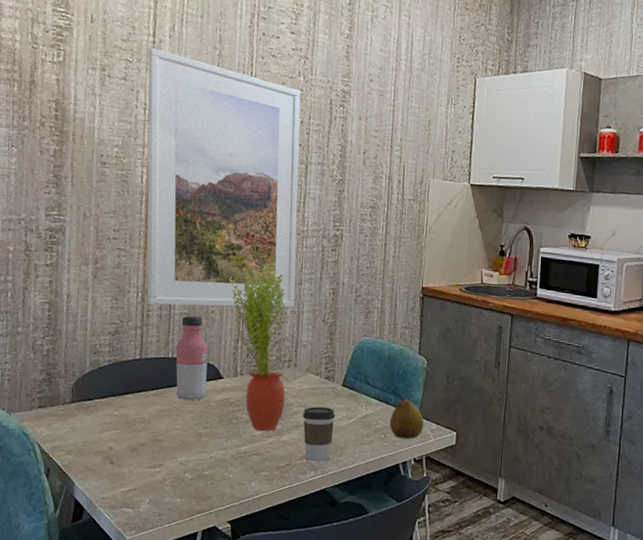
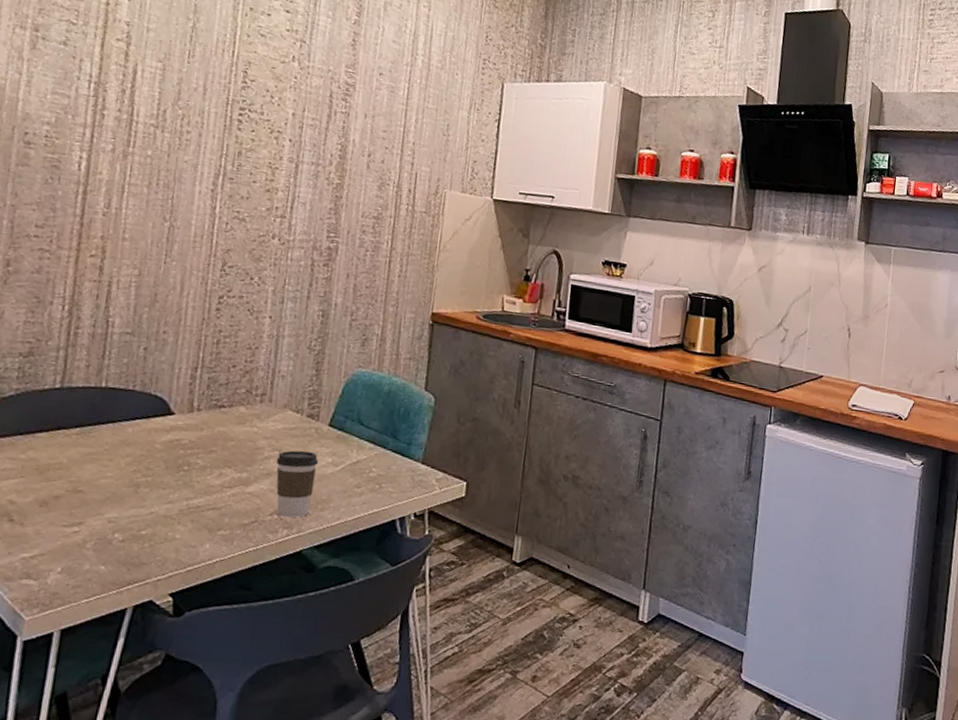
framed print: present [147,47,301,308] -> none [76,9,294,331]
water bottle: present [175,316,208,401] -> none [108,336,156,442]
potted plant: present [229,263,286,432] -> none [189,276,262,481]
fruit: present [389,393,425,440] -> none [386,435,429,491]

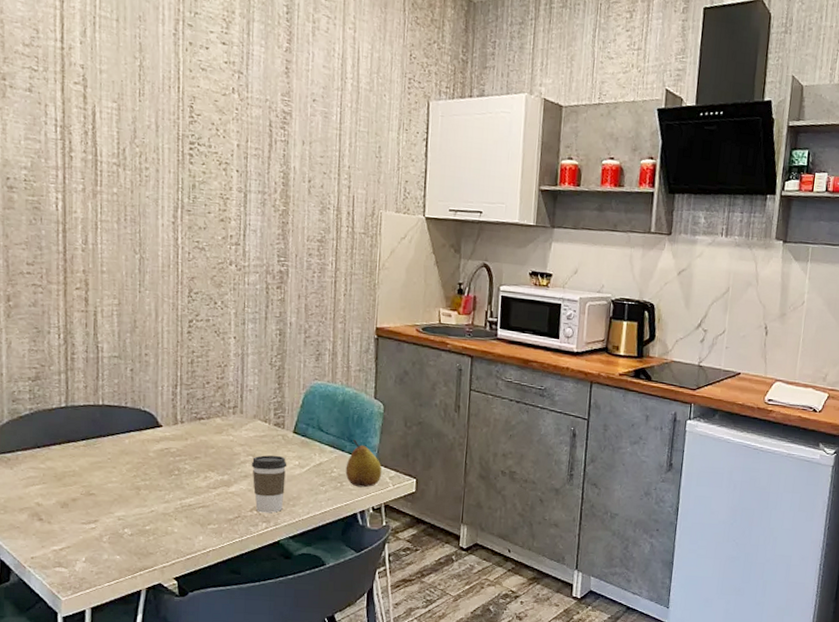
fruit: none [386,435,429,491] -> present [345,439,382,488]

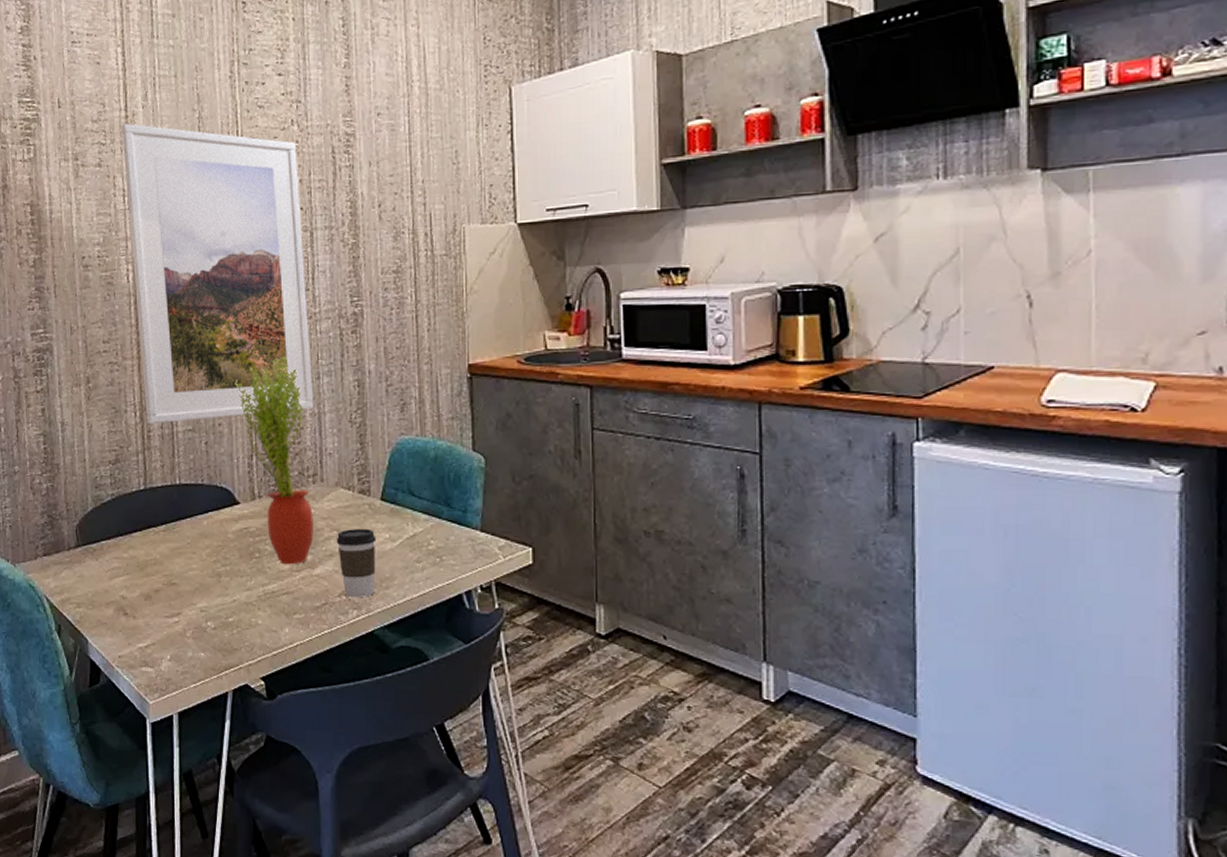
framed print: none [56,54,239,350] -> present [121,123,314,425]
potted plant: none [163,301,232,483] -> present [235,357,314,565]
fruit: present [345,439,382,488] -> none [444,503,489,562]

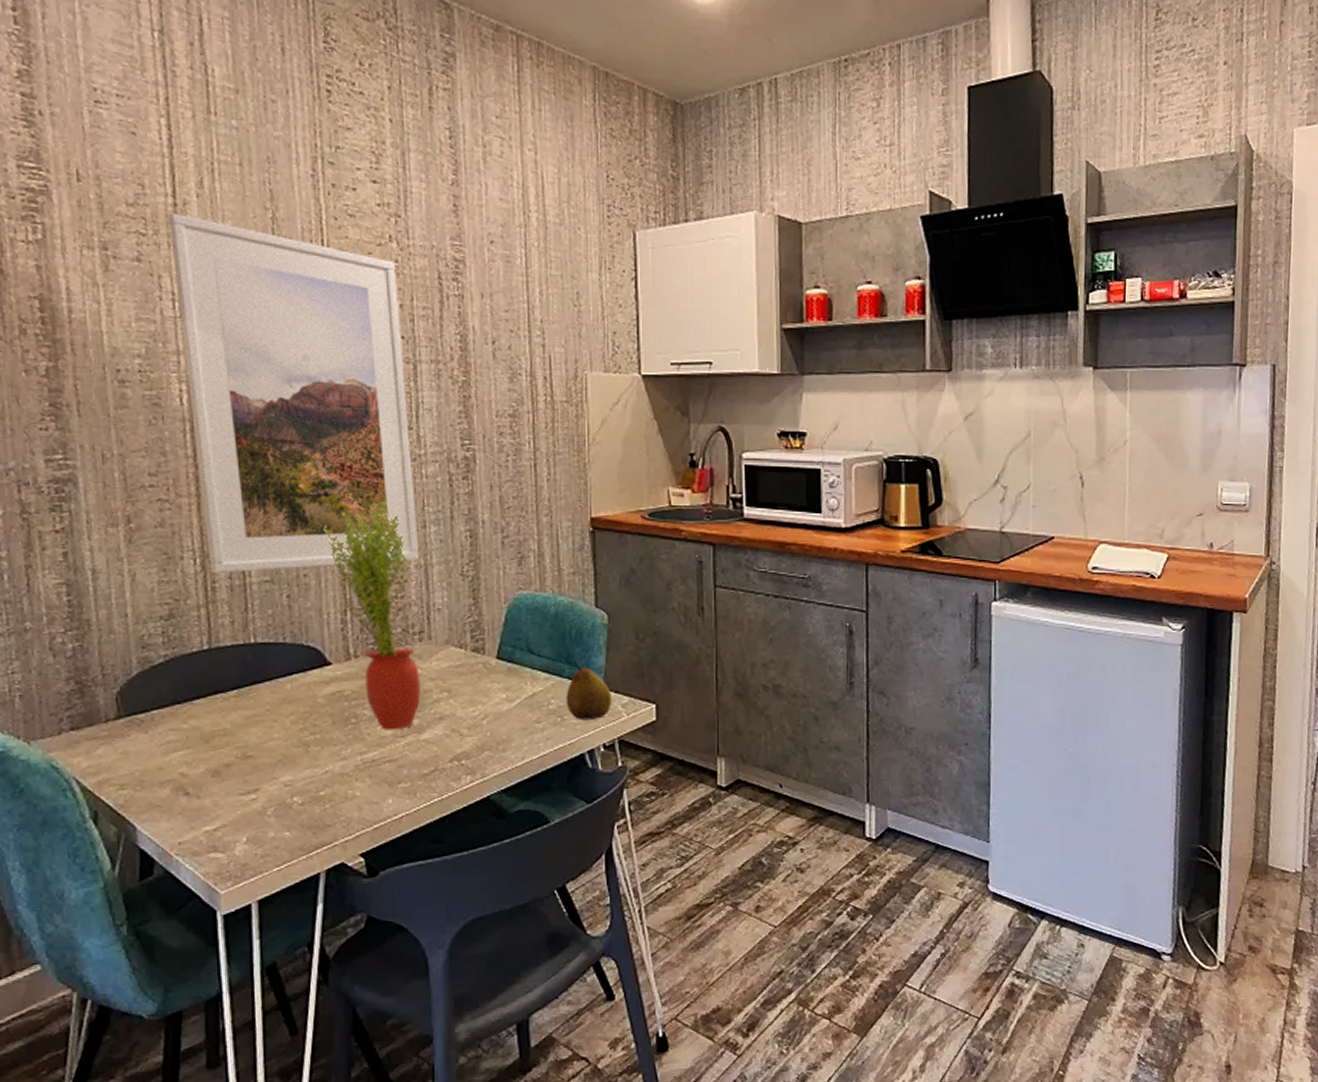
coffee cup: present [336,528,377,598] -> none [446,688,492,763]
fruit: none [444,503,489,562] -> present [566,660,612,721]

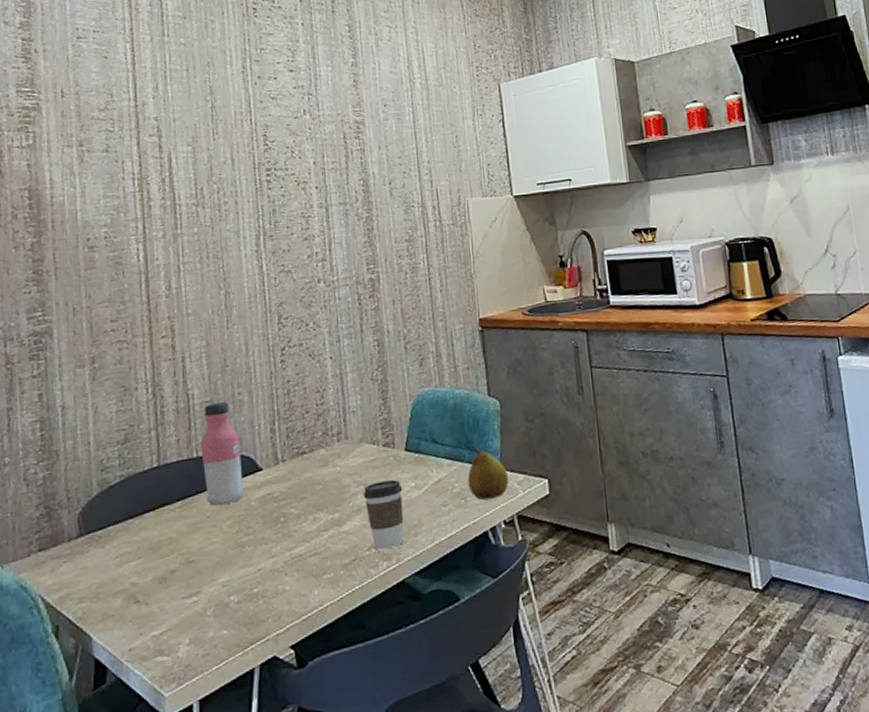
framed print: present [167,212,420,574] -> none [130,112,336,400]
water bottle: none [259,584,311,699] -> present [200,402,245,506]
potted plant: present [323,502,421,730] -> none [254,323,340,526]
coffee cup: none [446,688,492,763] -> present [363,479,404,550]

